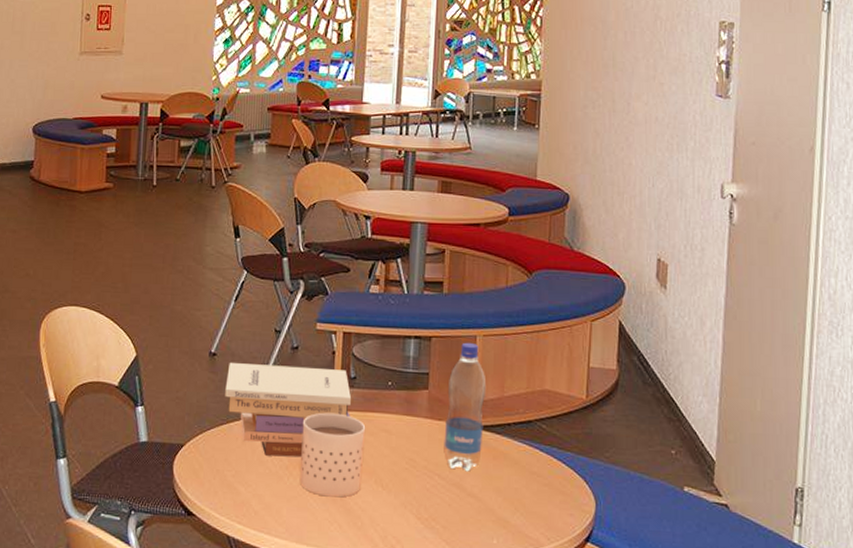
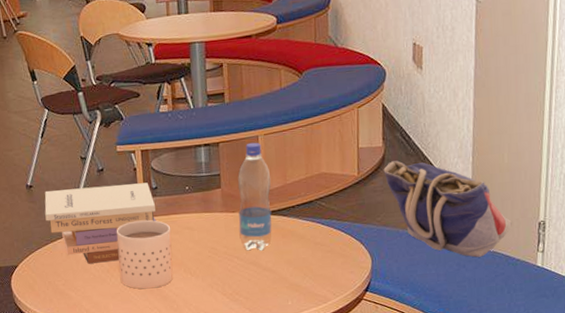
tote bag: none [616,388,764,521] -> present [383,160,512,258]

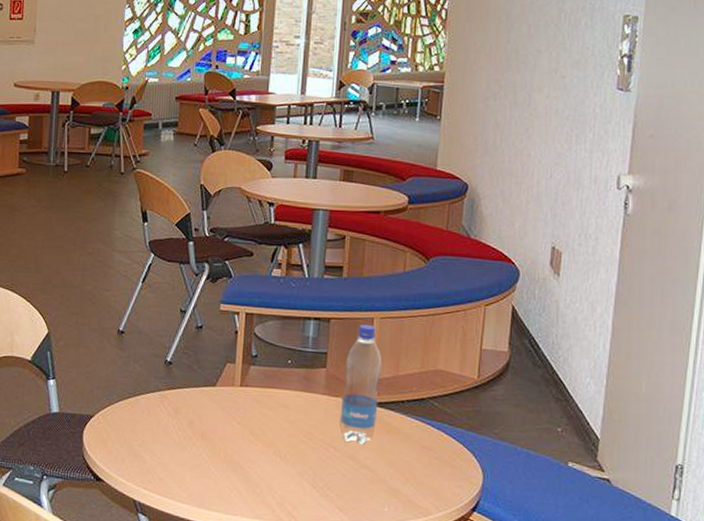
books: present [44,182,156,264] -> none [132,339,253,429]
mug: present [116,220,173,289] -> none [202,388,266,467]
tote bag: present [383,160,512,258] -> none [506,369,645,494]

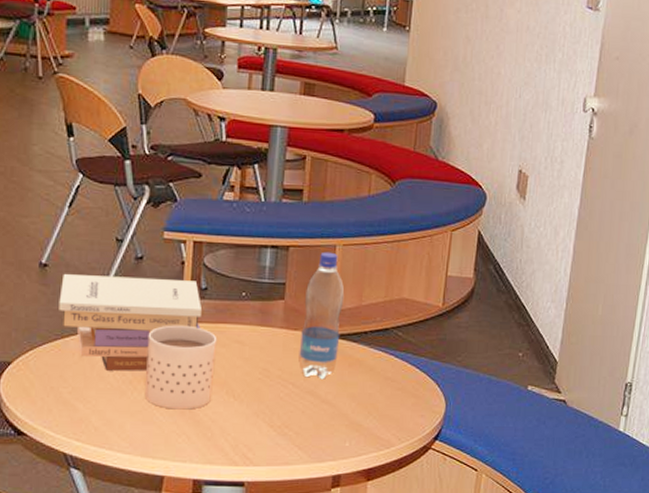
books: none [132,339,253,429] -> present [59,273,203,371]
mug: none [202,388,266,467] -> present [144,325,217,410]

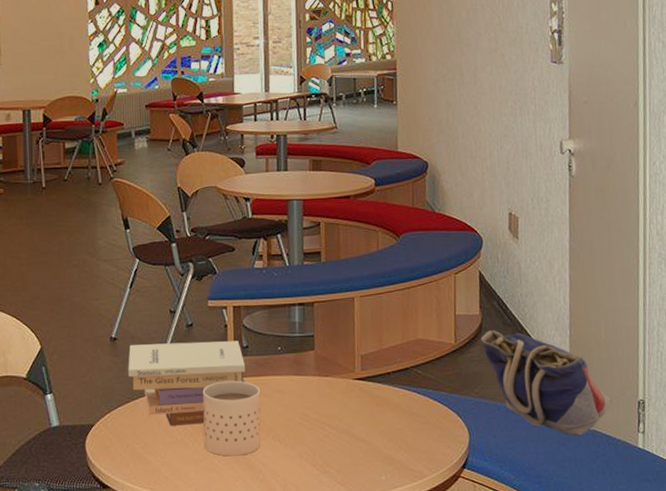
bottle: present [299,251,345,380] -> none [331,304,367,420]
tote bag: none [471,296,598,414] -> present [481,330,611,436]

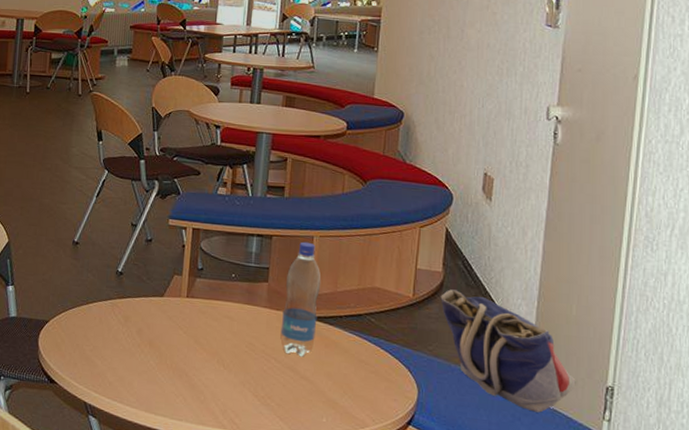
books: present [128,341,246,426] -> none [85,250,199,336]
mug: present [202,380,261,457] -> none [149,298,211,374]
bottle: none [331,304,367,420] -> present [280,241,322,357]

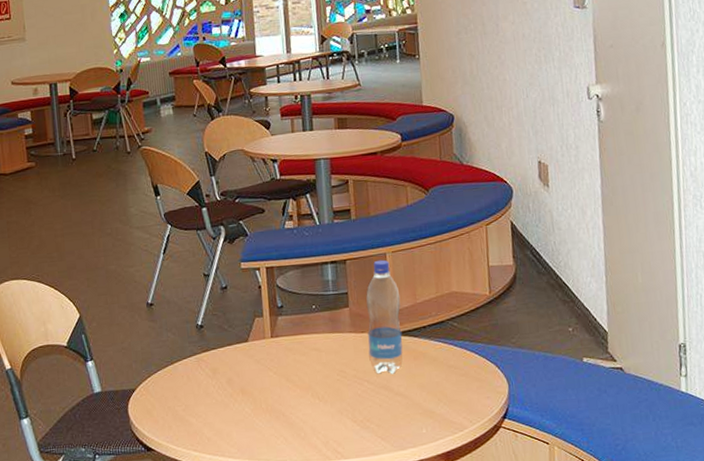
tote bag: present [440,289,576,413] -> none [515,279,652,382]

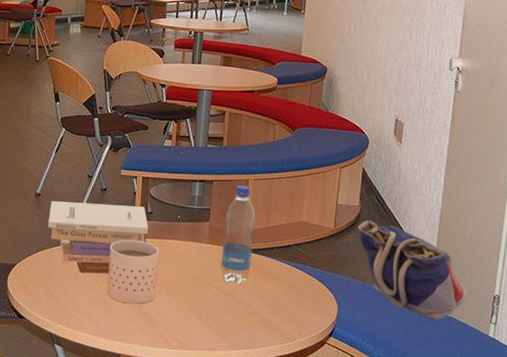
books: none [165,301,282,388] -> present [48,200,149,274]
mug: none [240,340,300,416] -> present [107,239,160,304]
tote bag: none [515,279,652,382] -> present [357,220,469,320]

